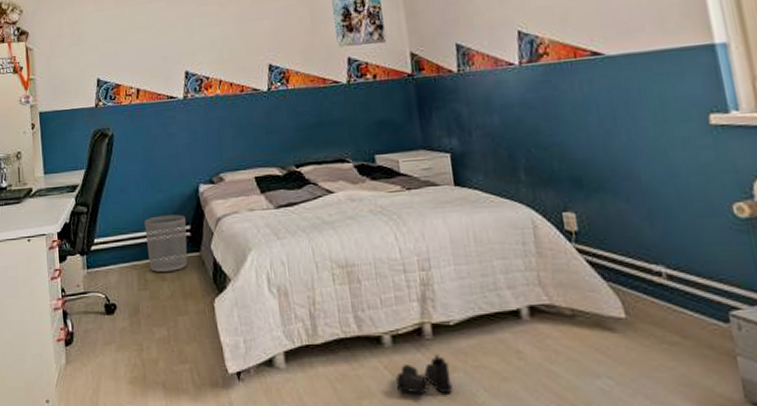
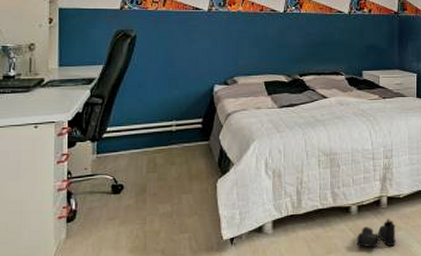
waste bin: present [144,214,188,272] -> none [159,109,198,157]

